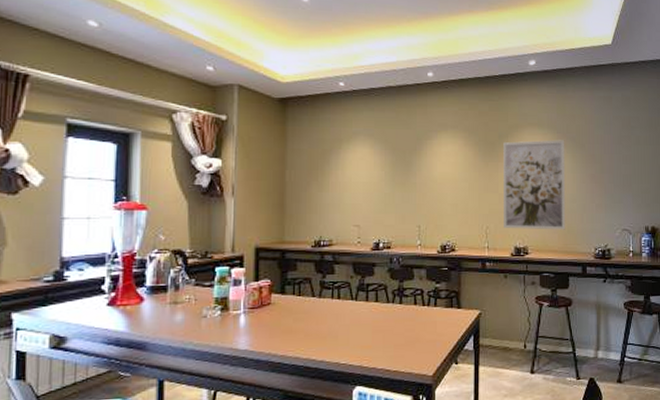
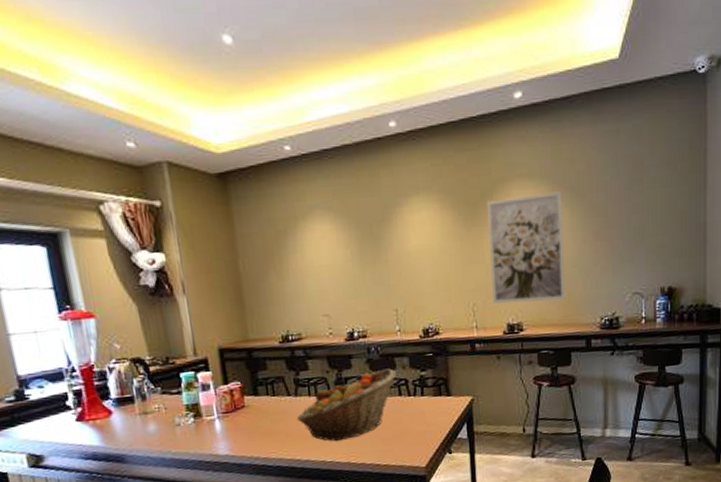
fruit basket: none [317,278,413,345] -> present [296,368,396,442]

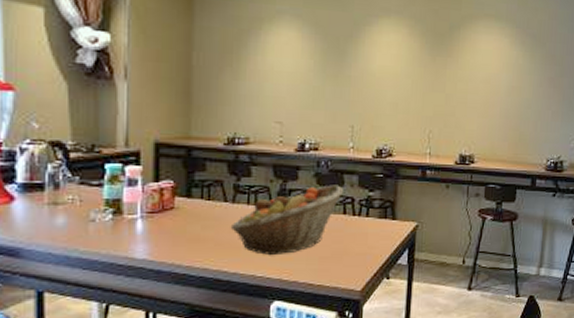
wall art: present [487,191,566,304] -> none [449,34,524,138]

